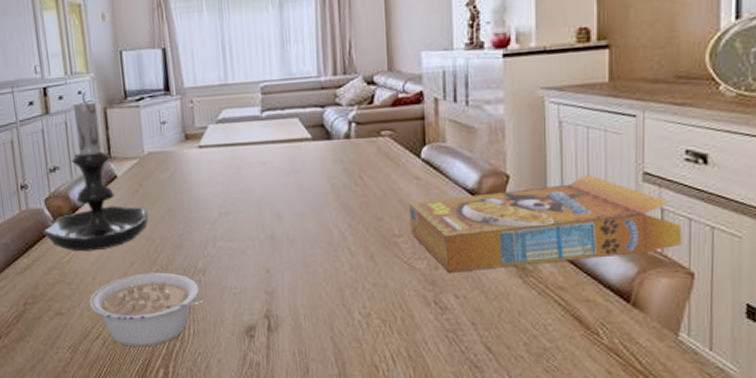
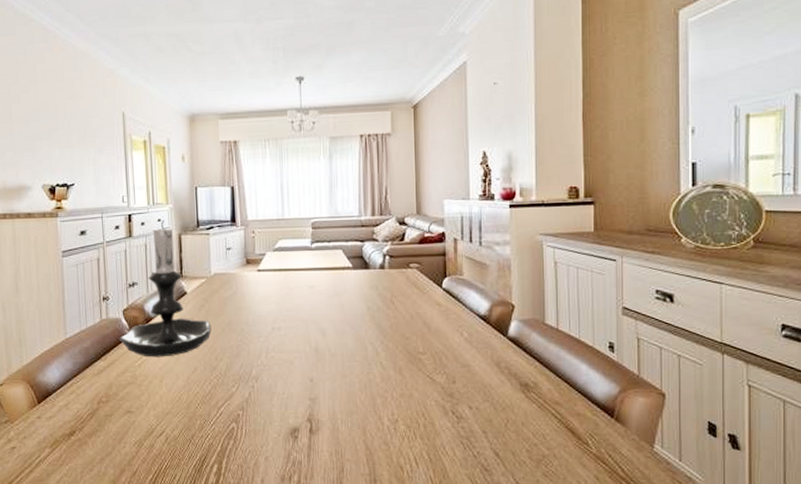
legume: present [89,272,204,348] -> none [155,378,255,445]
cereal box: present [408,175,683,273] -> none [431,308,655,387]

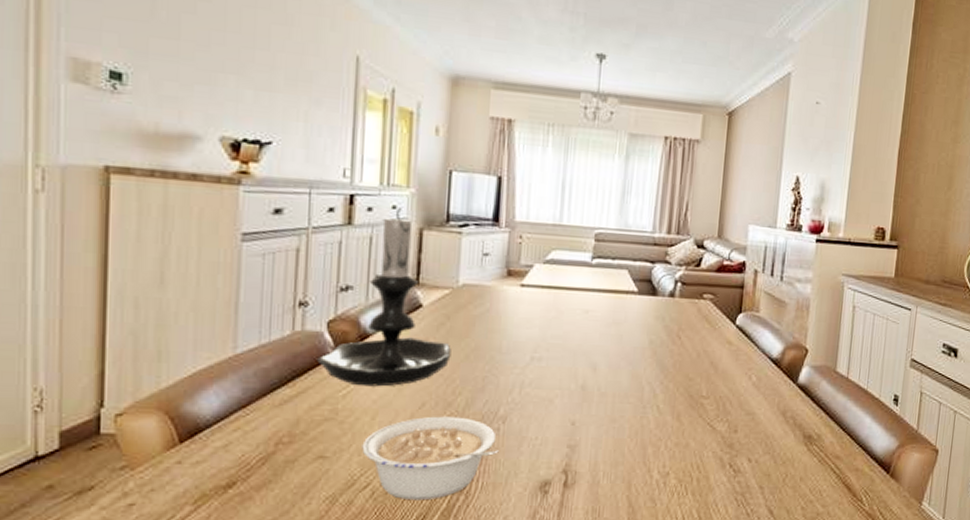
legume: none [155,378,255,445] -> present [362,416,499,501]

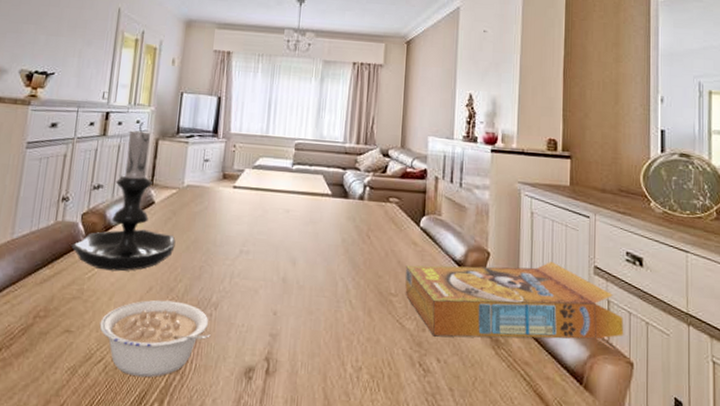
cereal box: none [717,356,934,440] -> present [405,262,624,351]

